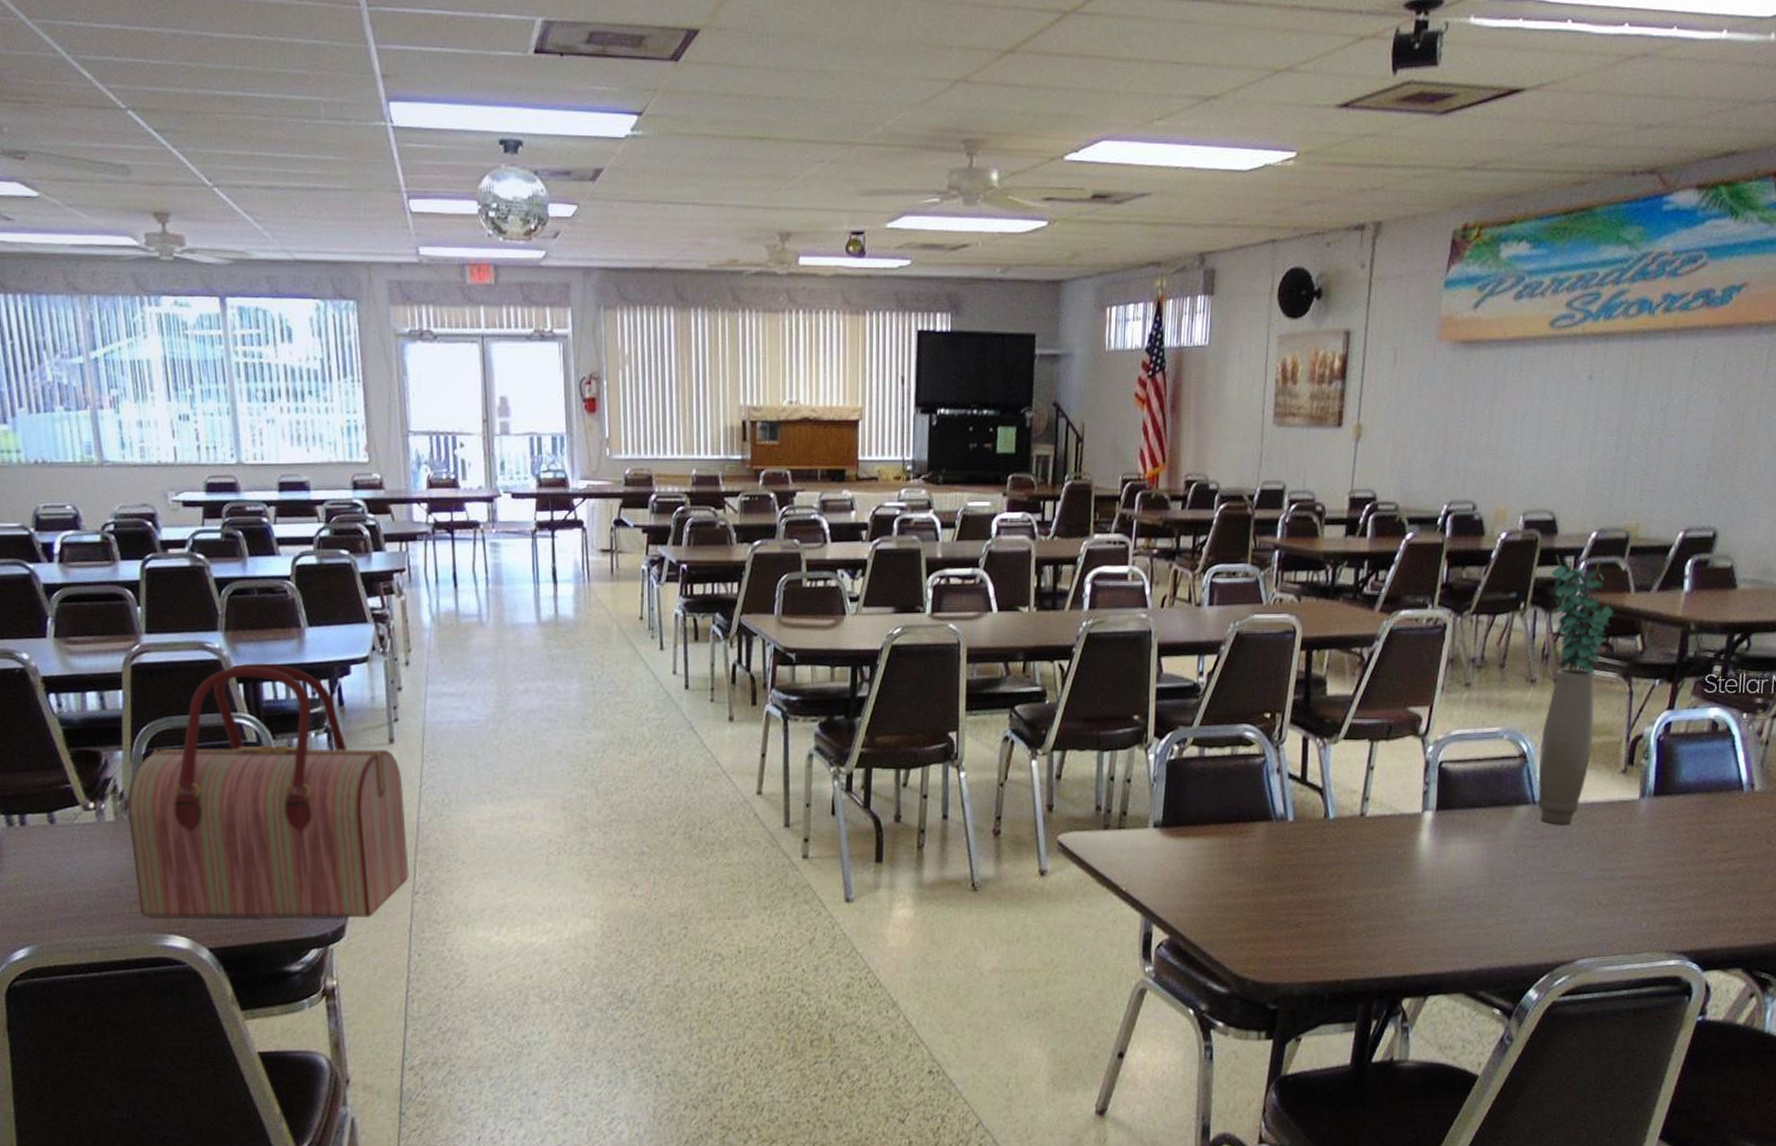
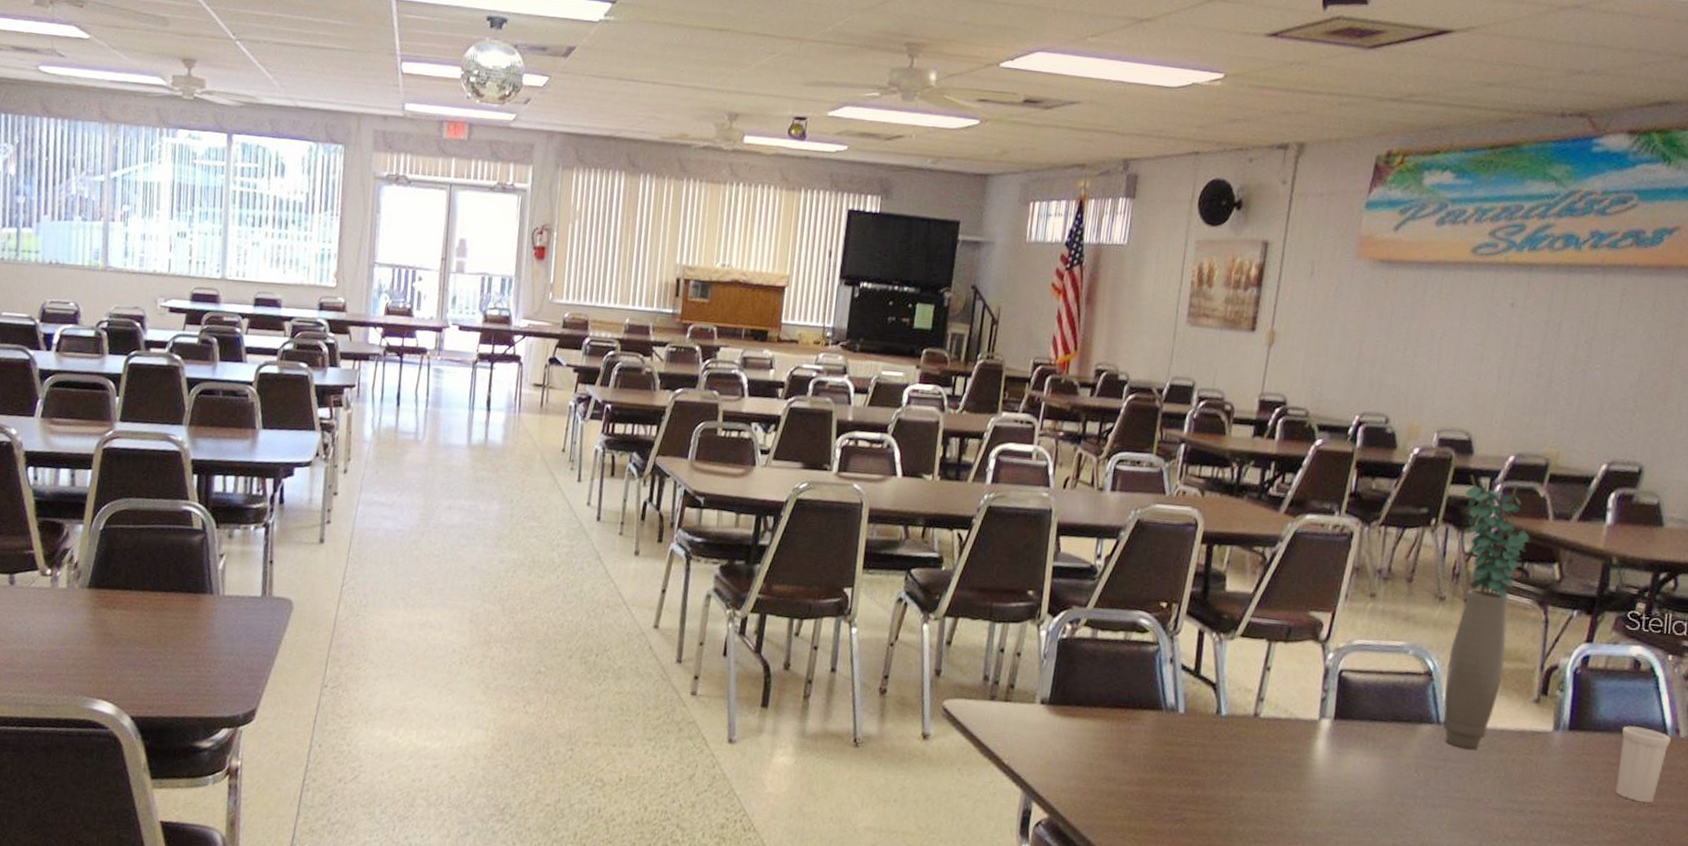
handbag: present [127,663,409,919] -> none [76,457,327,705]
cup: none [1697,785,1746,856] -> present [1615,726,1671,803]

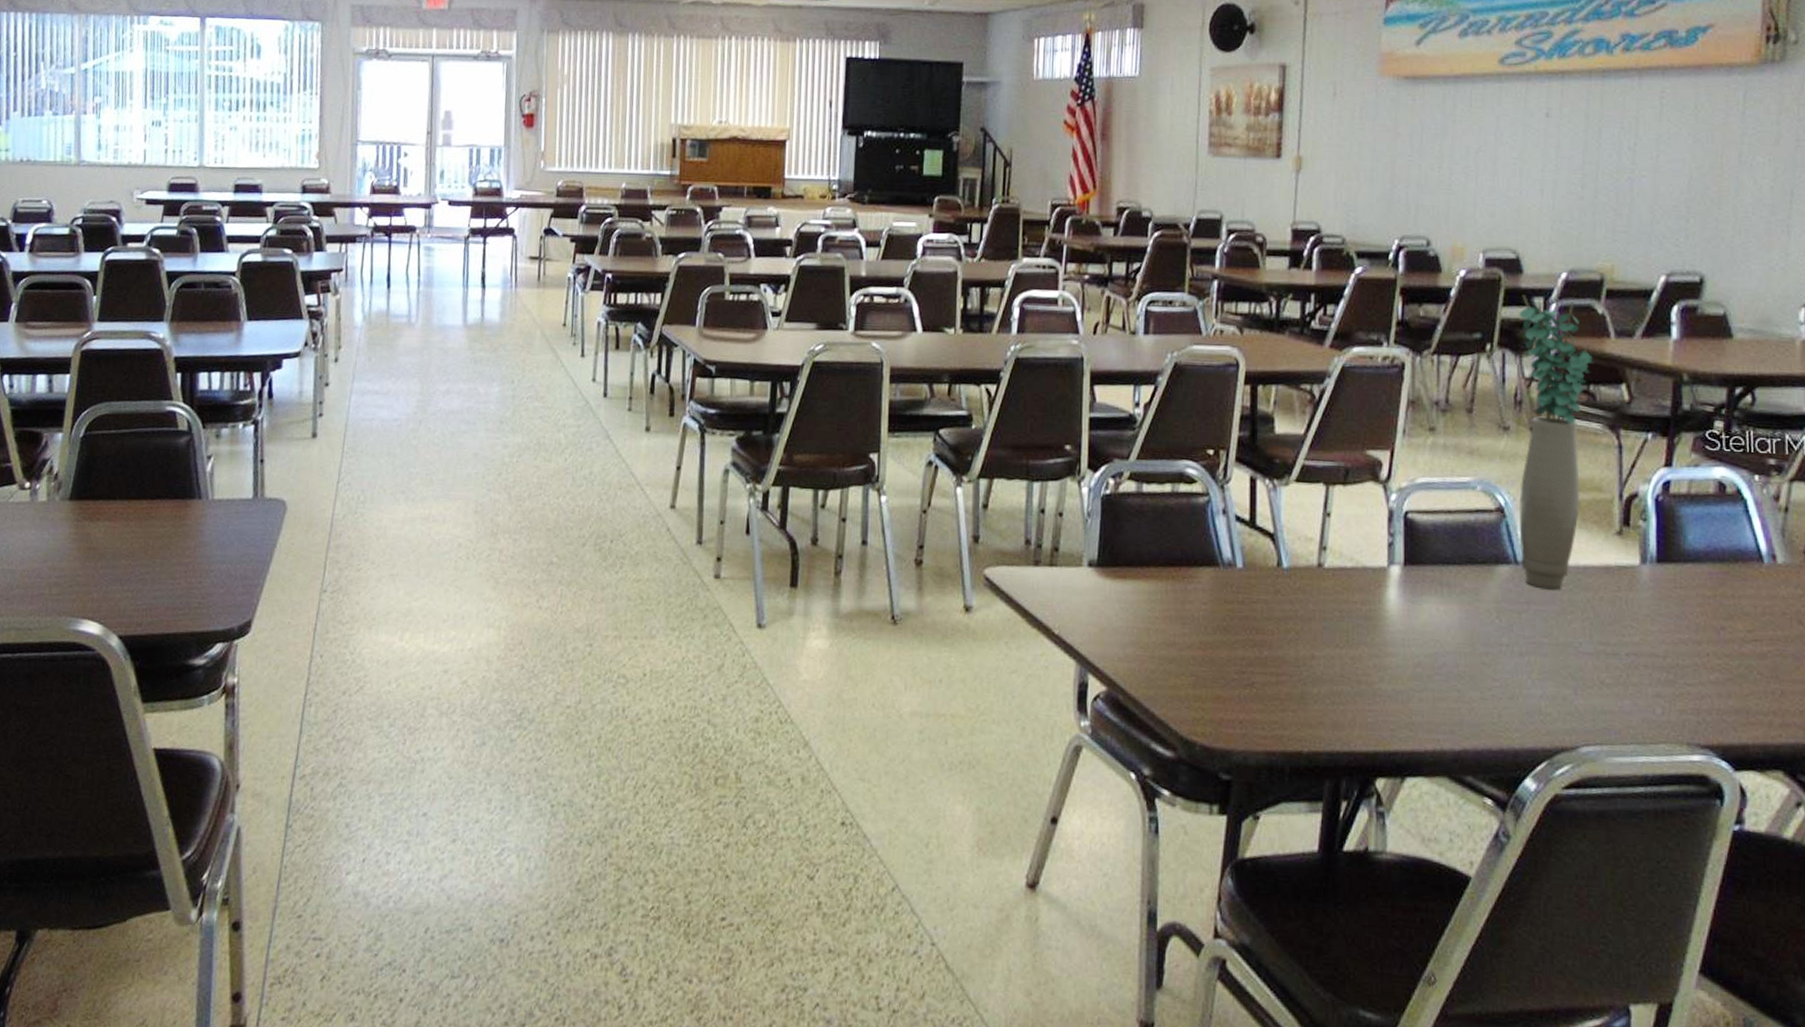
cup: present [1615,726,1671,803] -> none [1714,554,1768,637]

